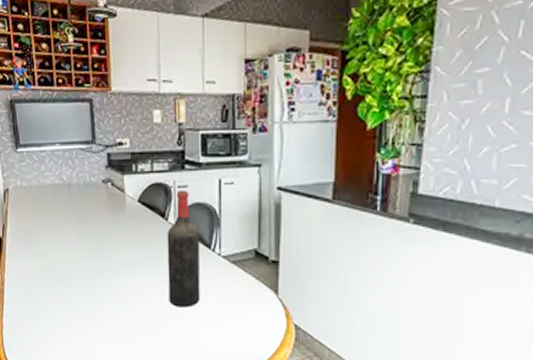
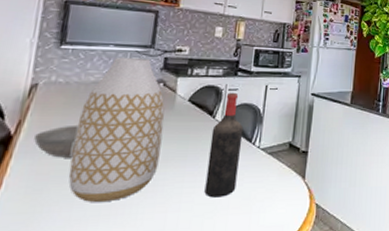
bowl: none [17,228,50,260] -> present [34,124,79,158]
vase: none [46,155,121,304] -> present [68,57,165,203]

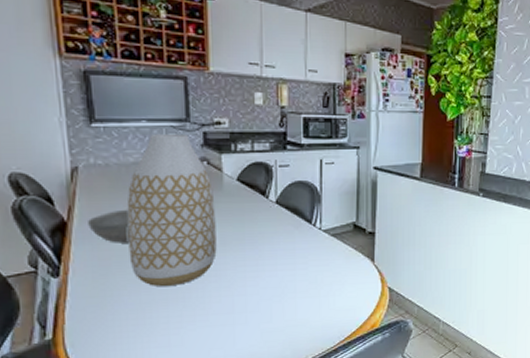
wine bottle: present [204,92,244,198] -> none [267,169,302,282]

